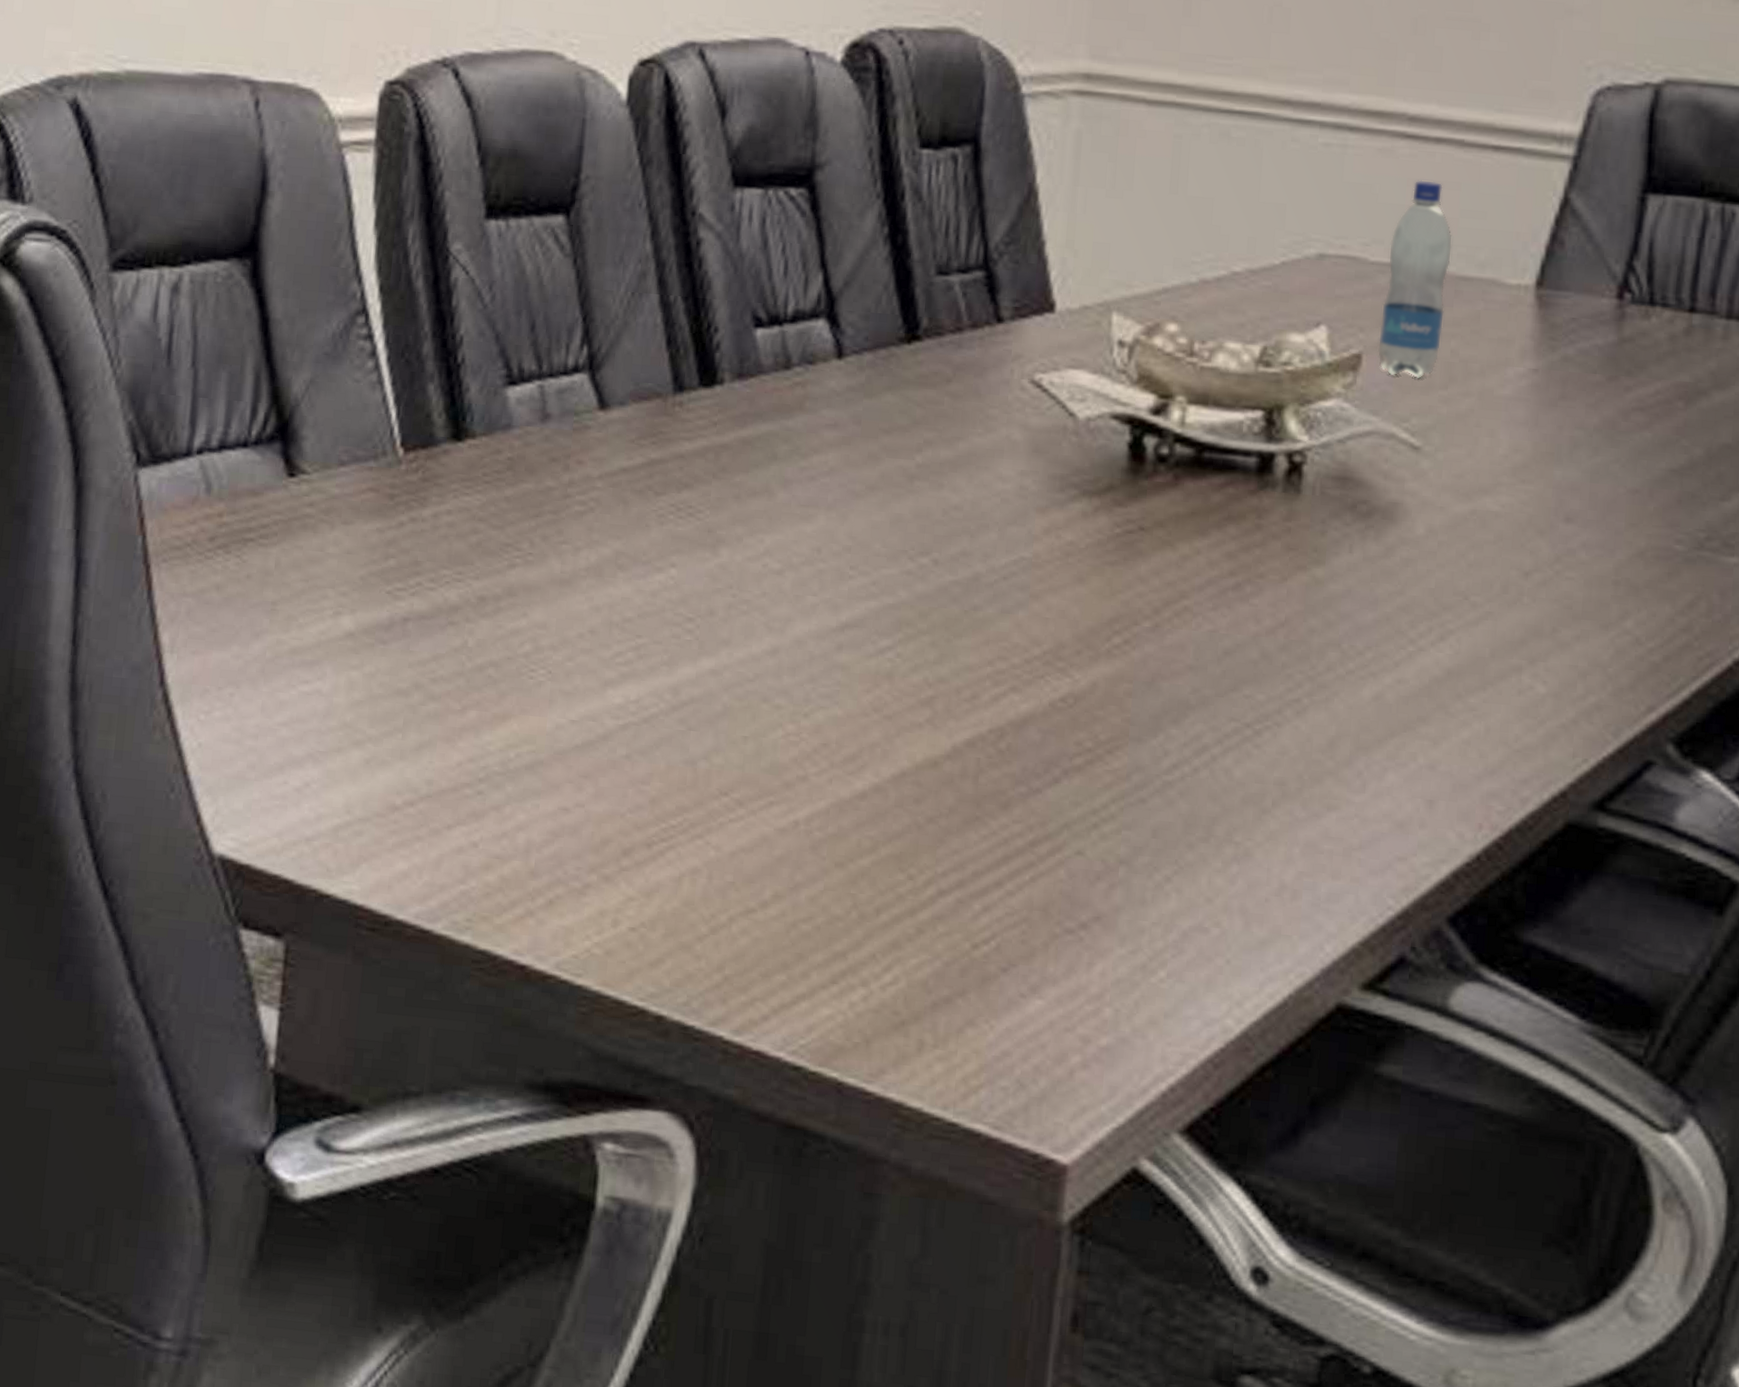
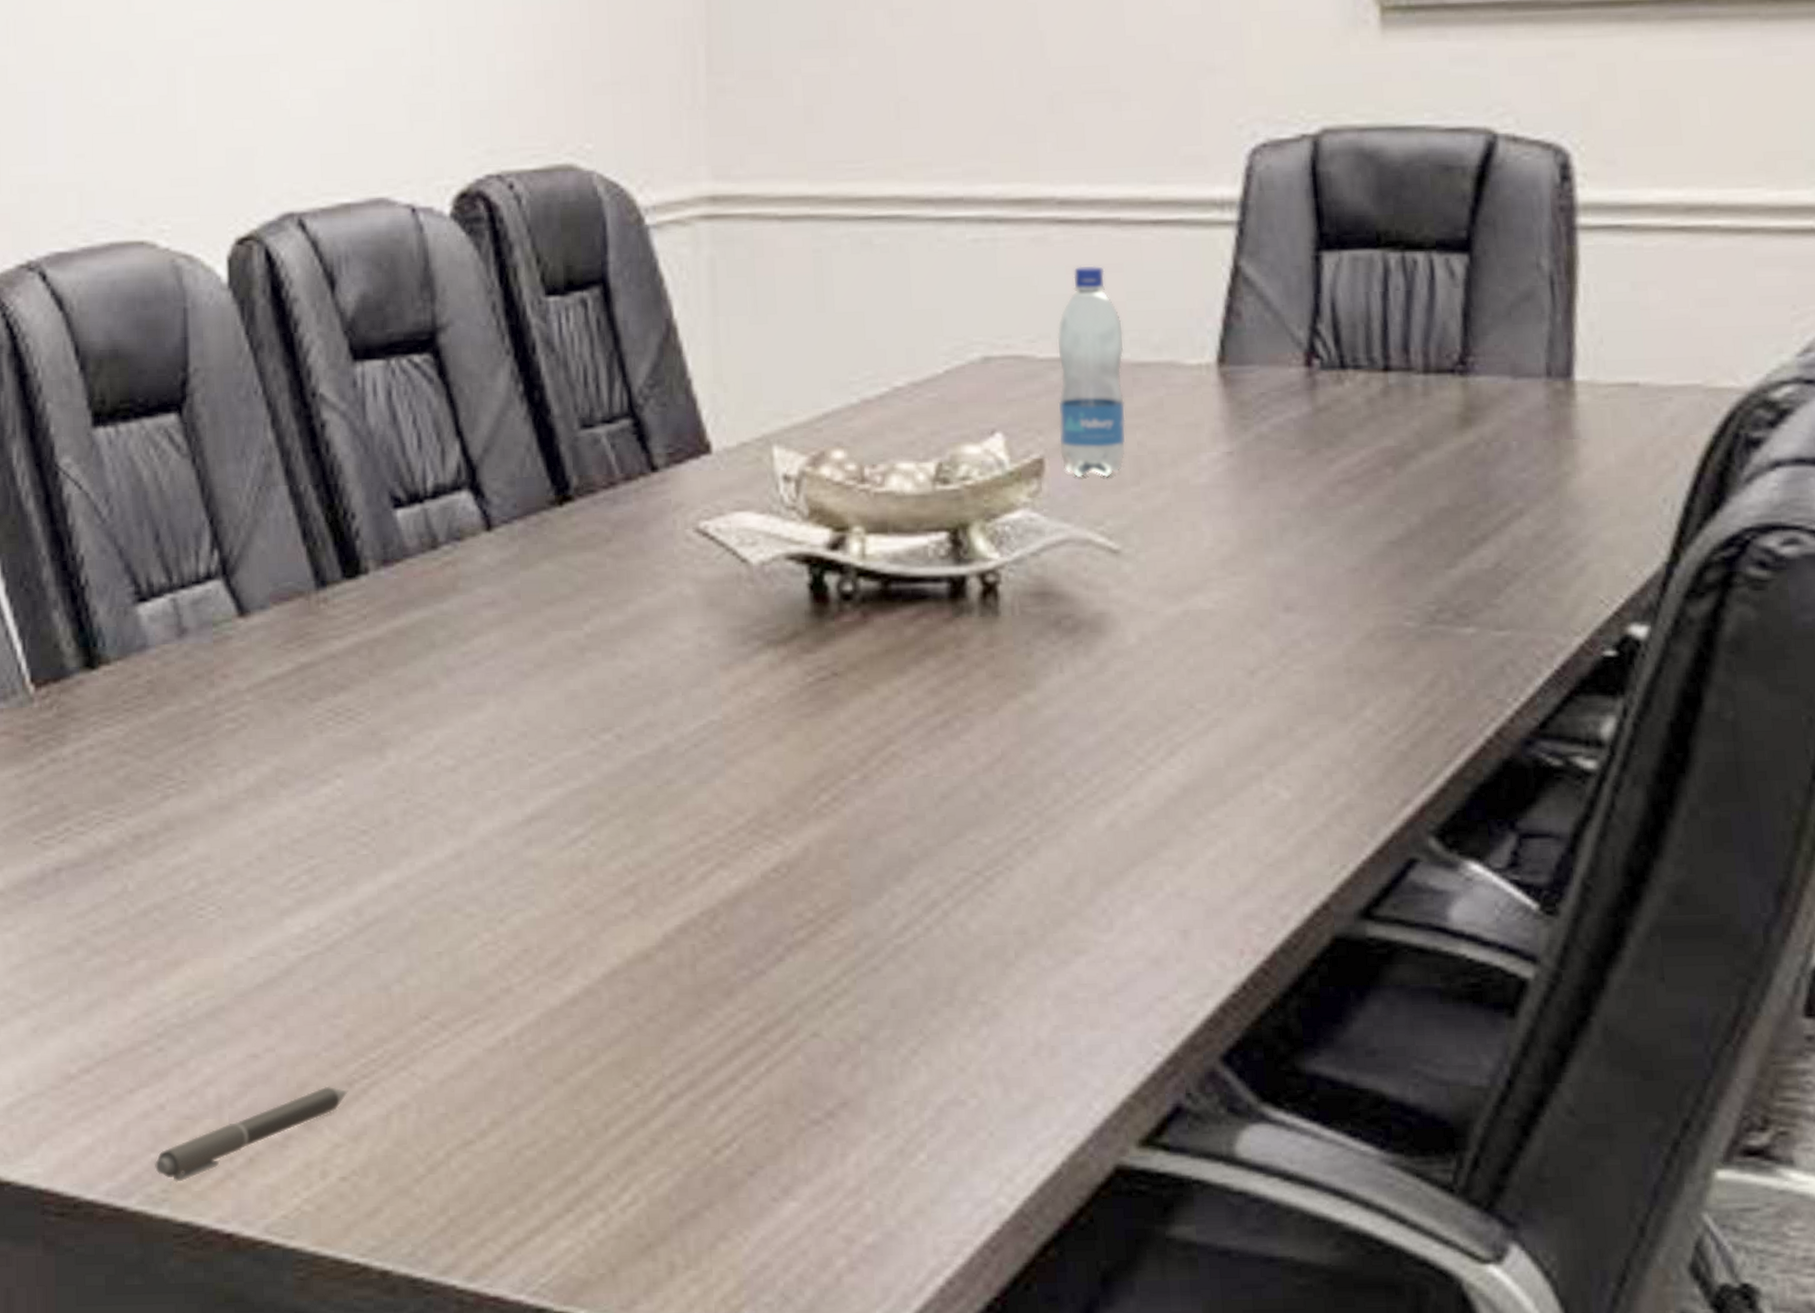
pen: none [462,844,647,914] -> present [155,1086,348,1182]

